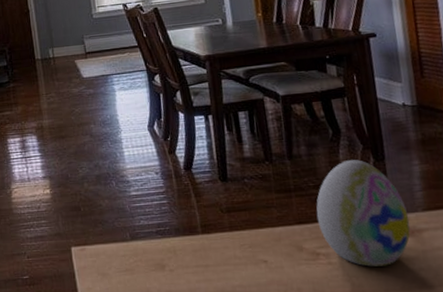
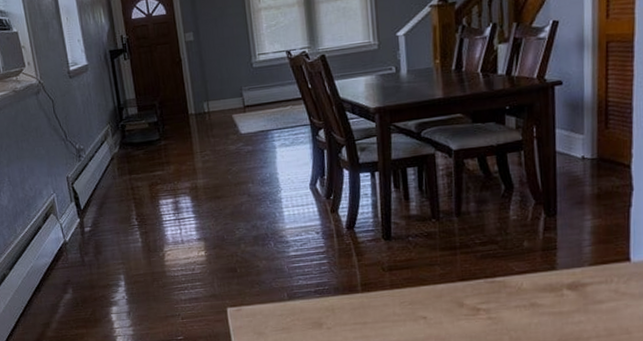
decorative egg: present [316,160,410,267] -> none [480,215,575,321]

